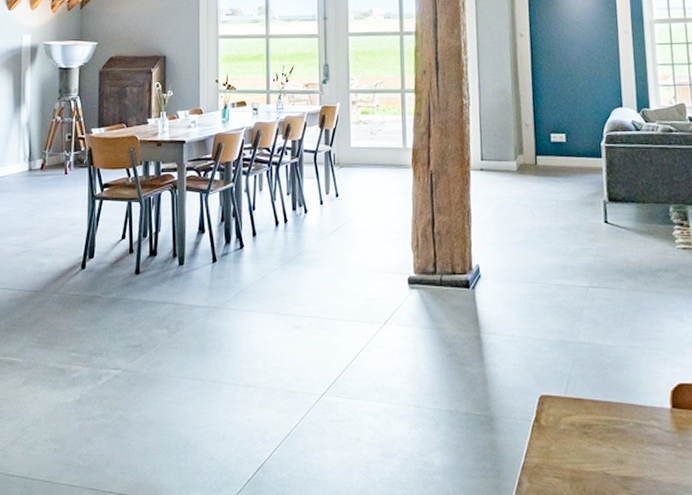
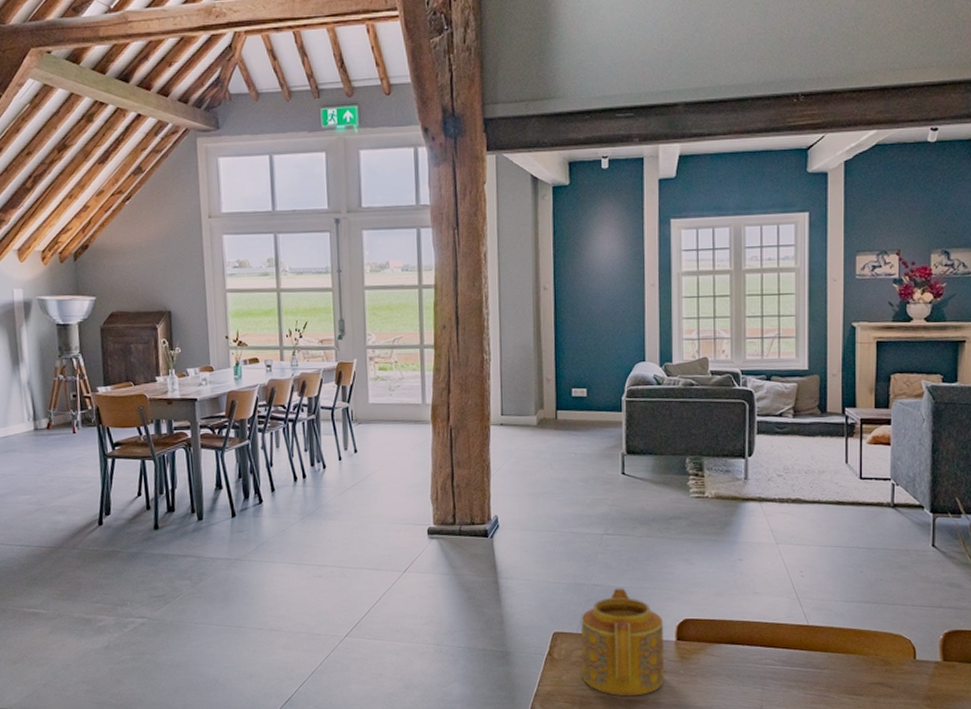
teapot: none [568,347,661,472] -> present [580,588,665,696]

